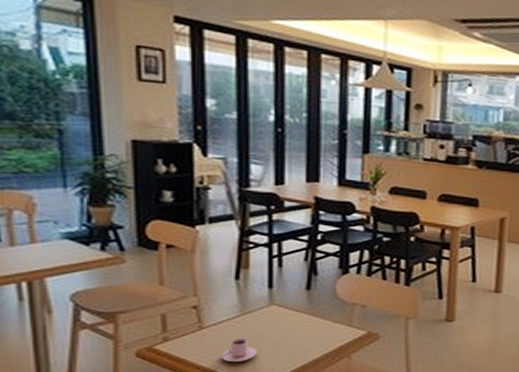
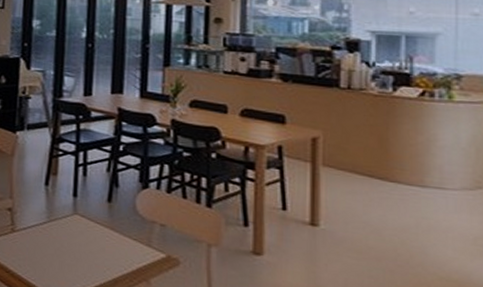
teacup: present [218,339,257,362] -> none [25,246,60,271]

